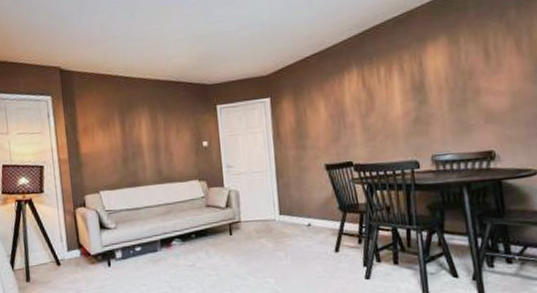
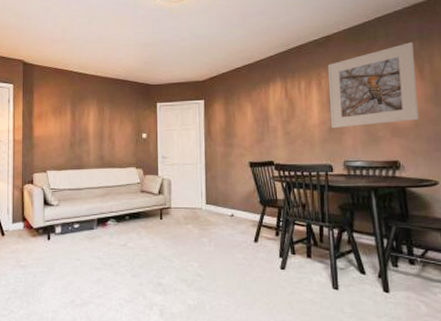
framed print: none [411,11,517,120] -> present [328,42,420,129]

